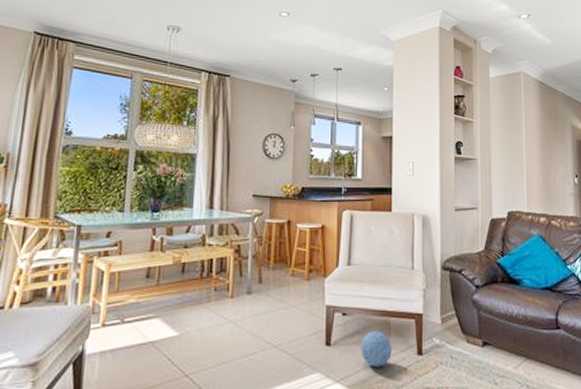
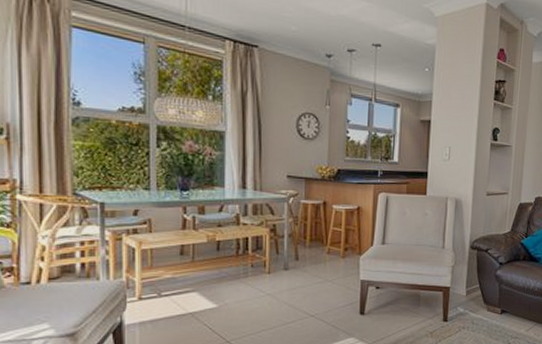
ball: present [361,331,392,367] -> none [392,302,421,332]

